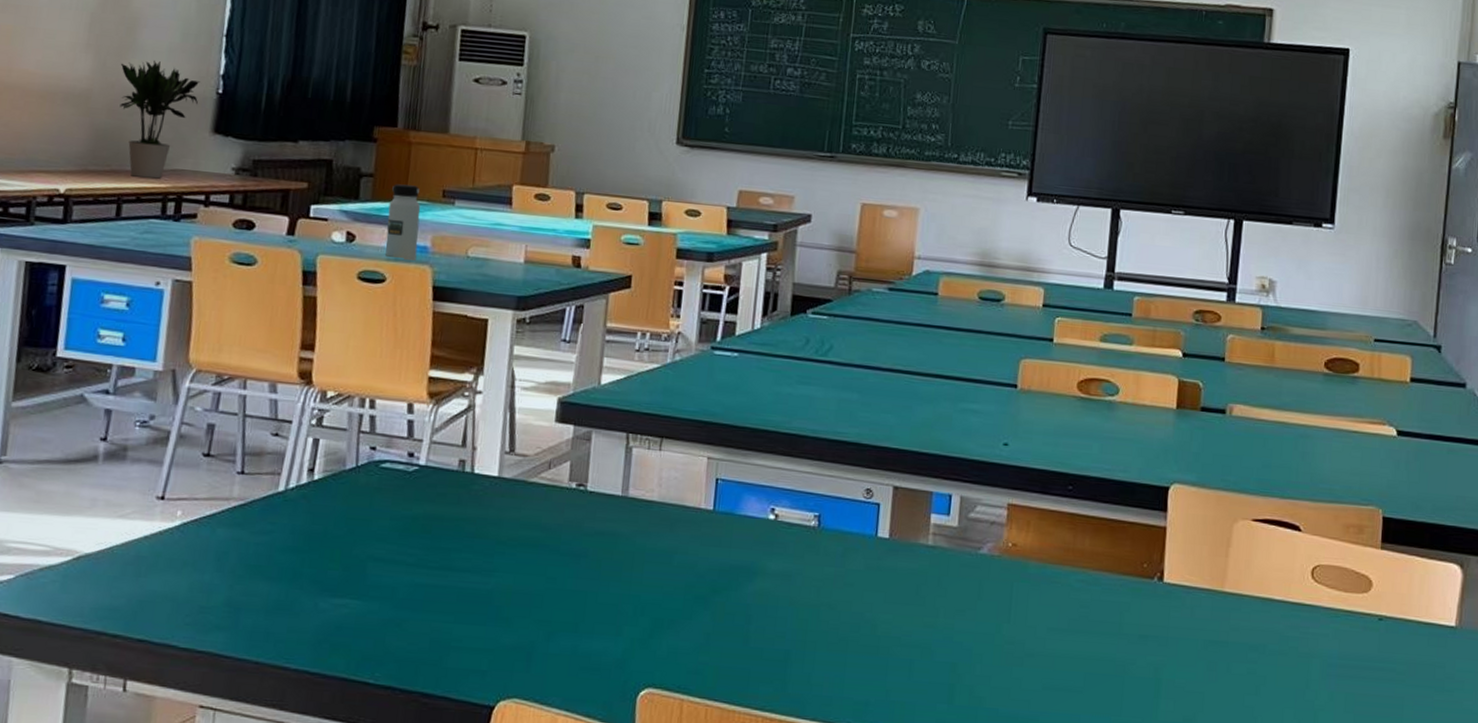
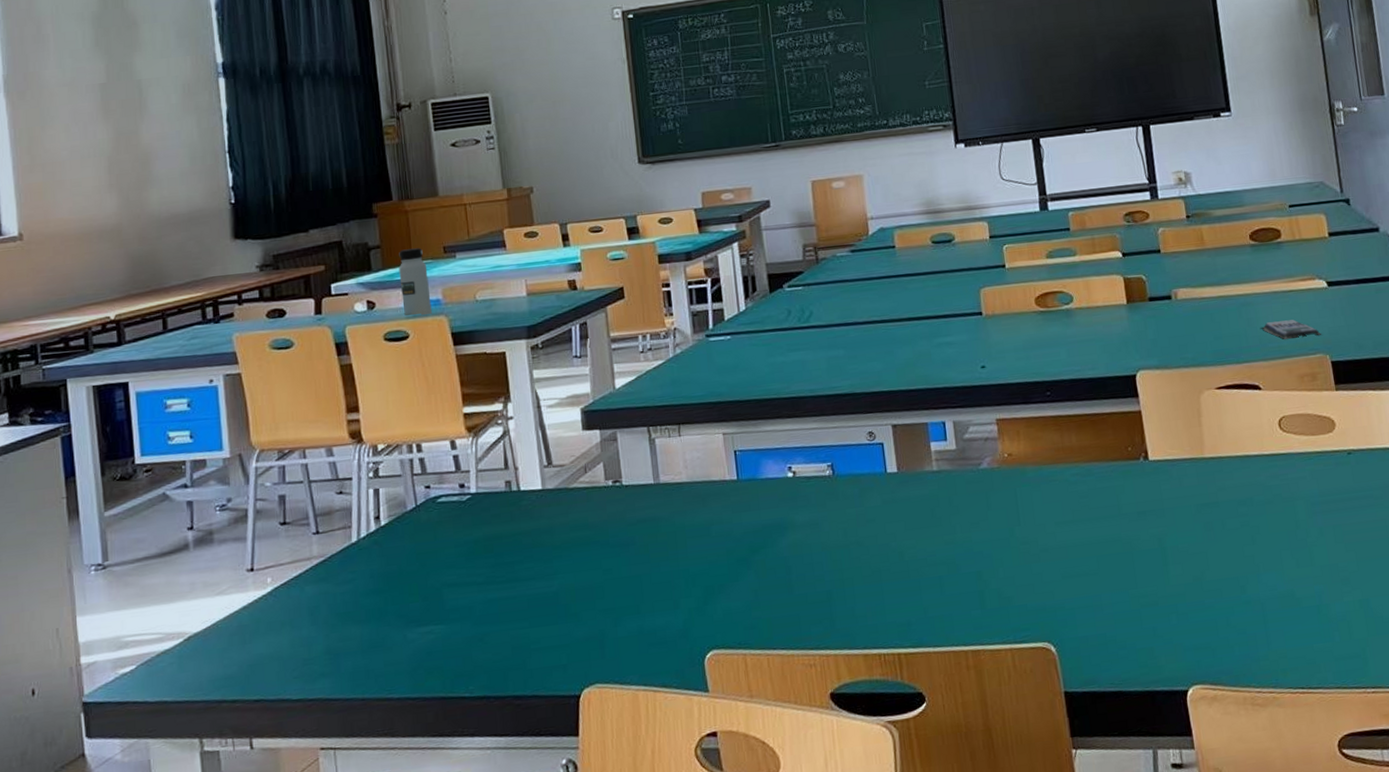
potted plant: present [120,61,201,180] -> none [141,186,215,293]
calculator: none [1314,461,1379,487] -> present [1259,319,1321,339]

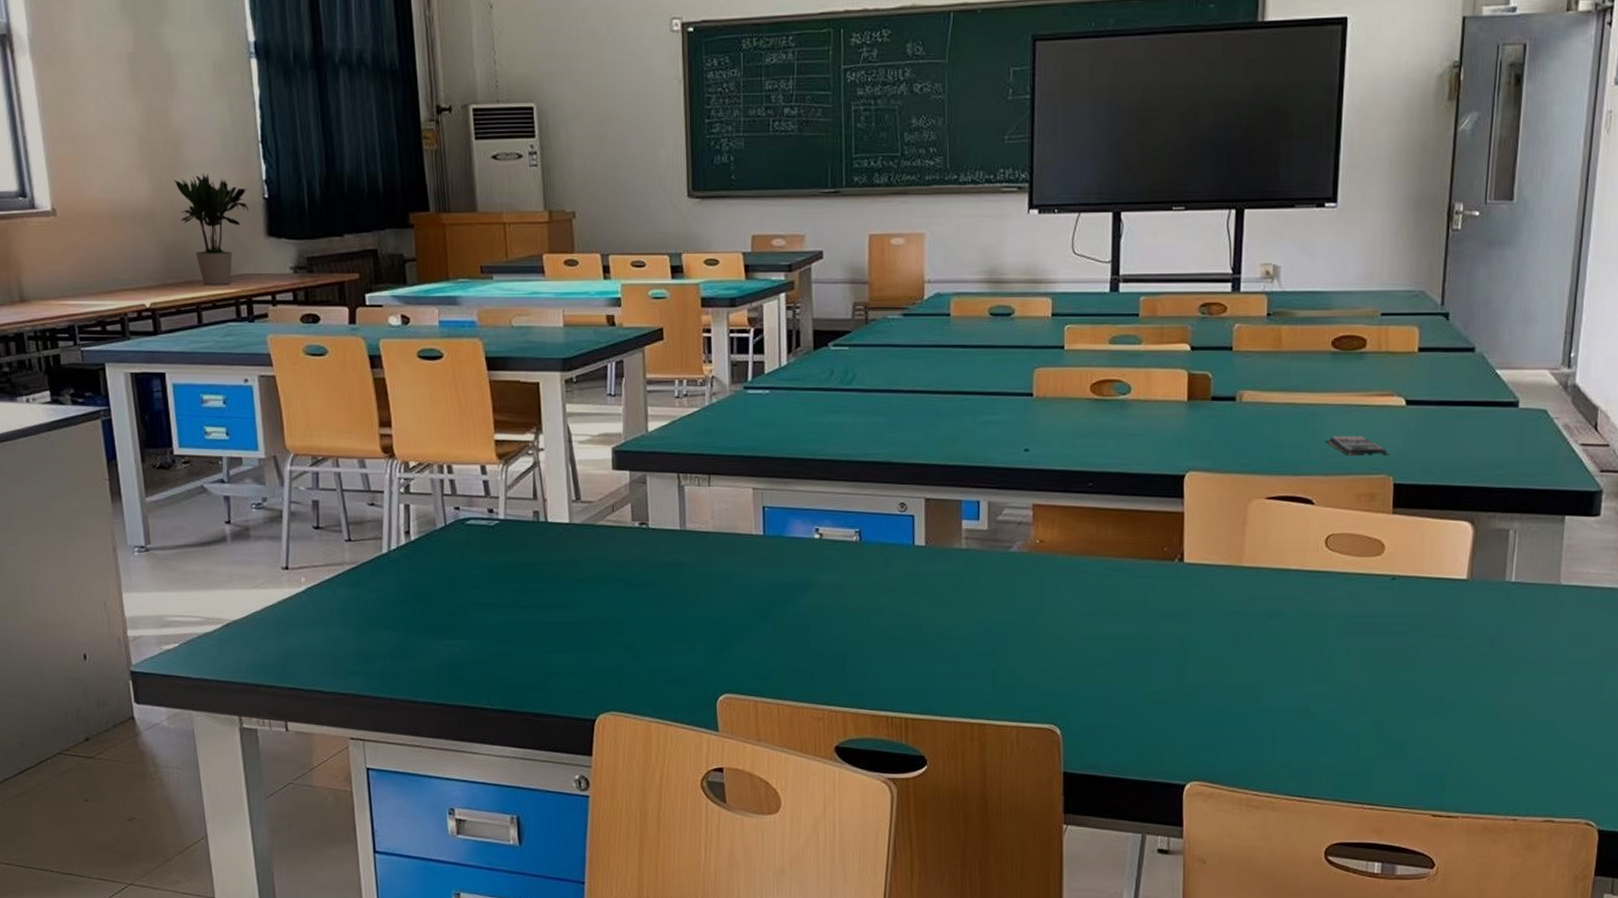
potted plant: none [141,186,215,293] -> present [174,174,248,286]
water bottle: present [399,248,432,315] -> none [434,265,467,335]

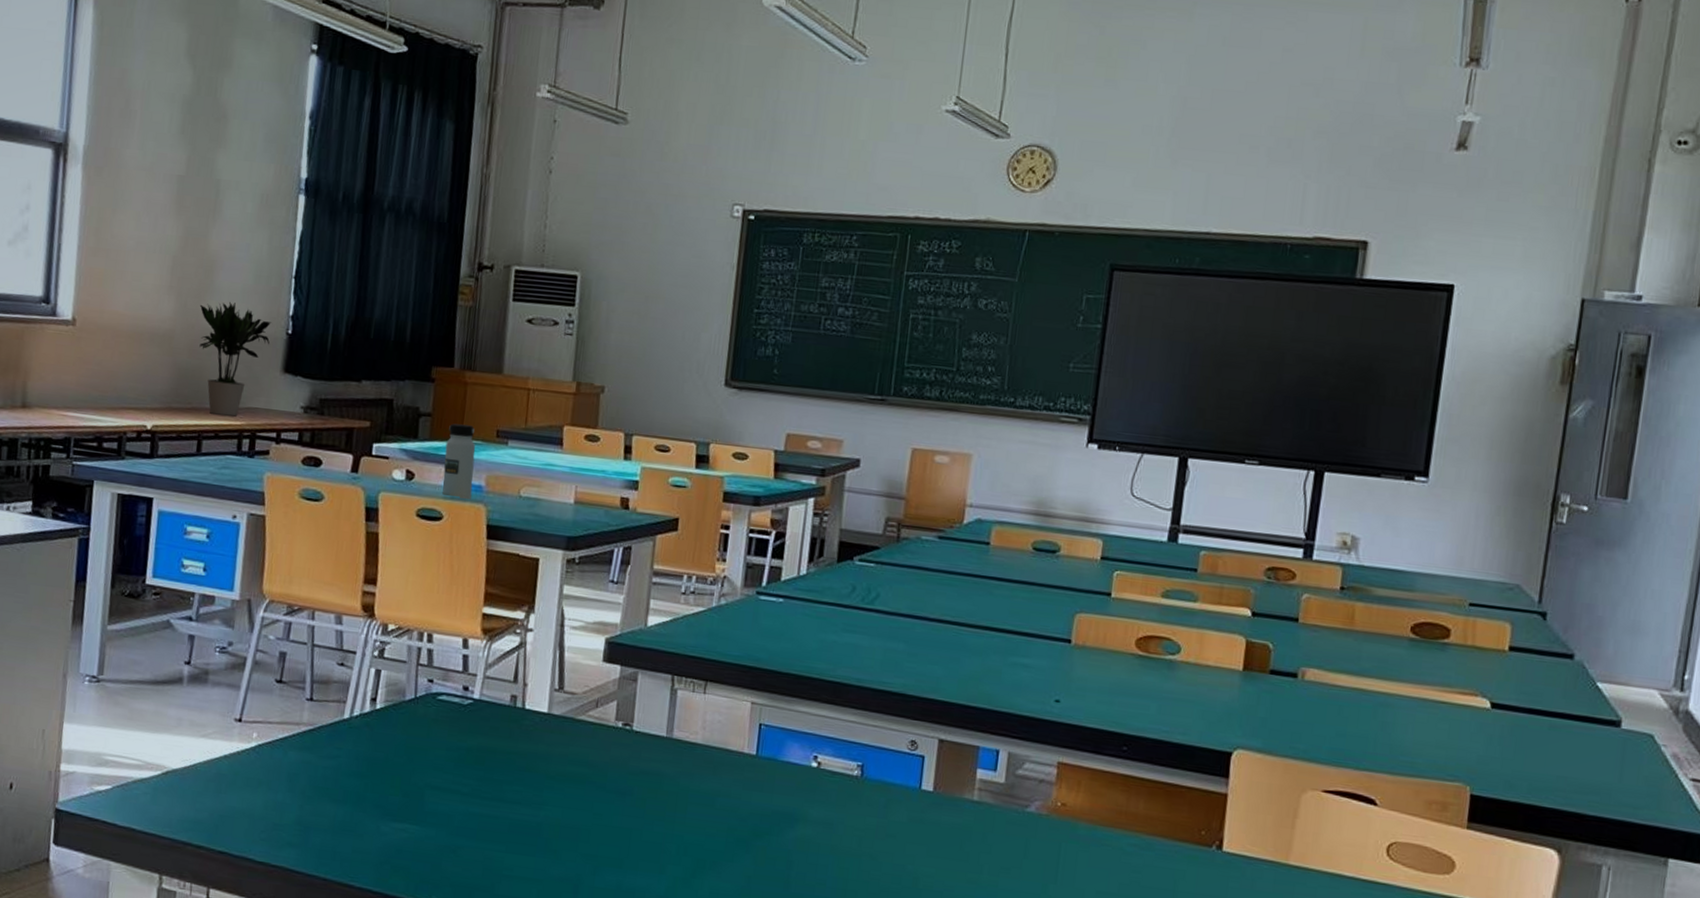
water bottle: none [434,265,467,335] -> present [442,423,476,499]
calculator: present [1324,436,1389,456] -> none [1394,732,1467,762]

